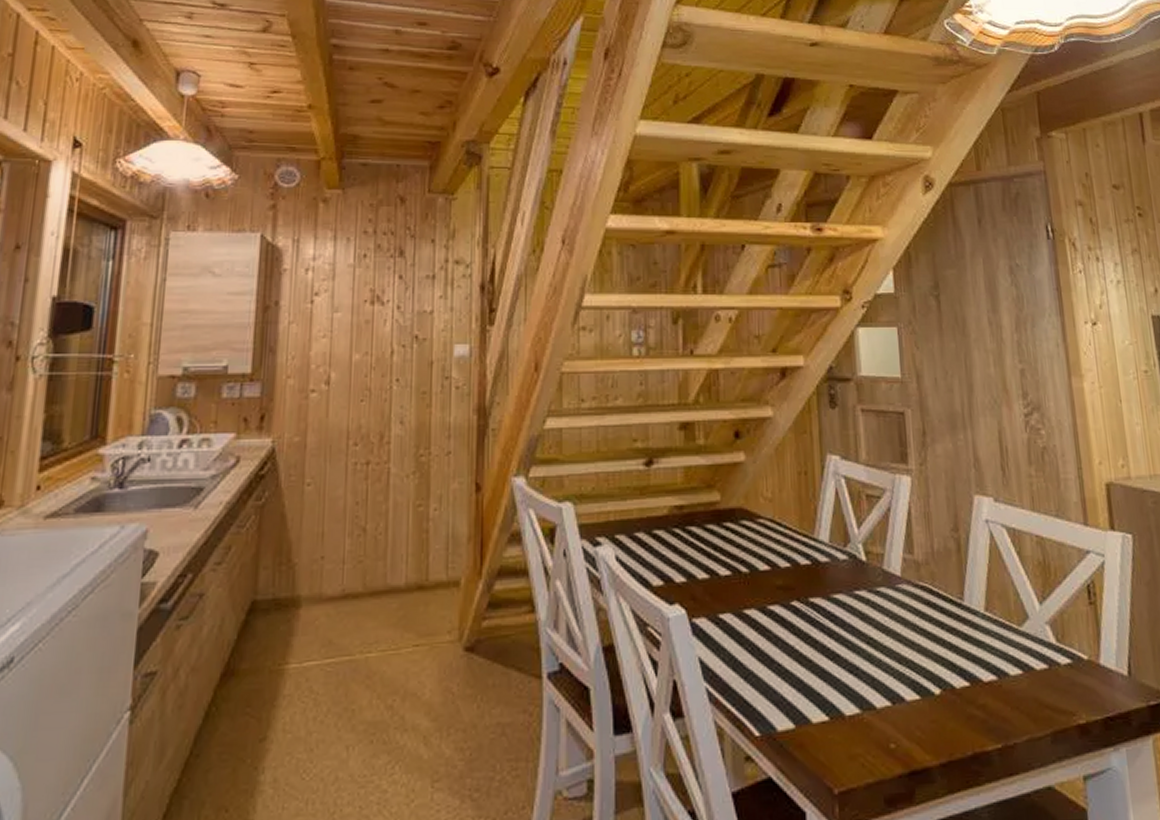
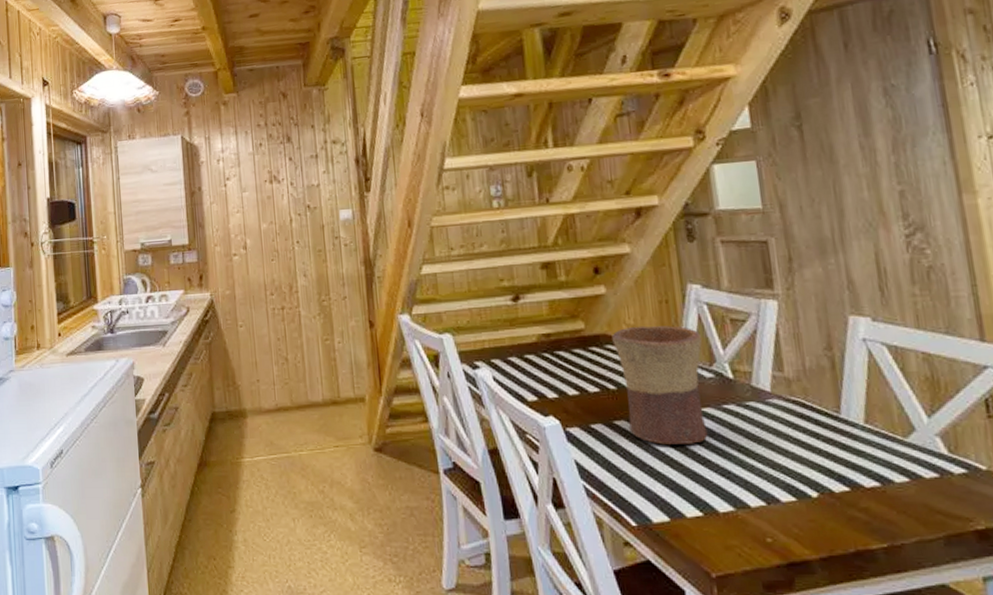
flower pot: none [748,499,838,637] -> present [612,325,708,445]

